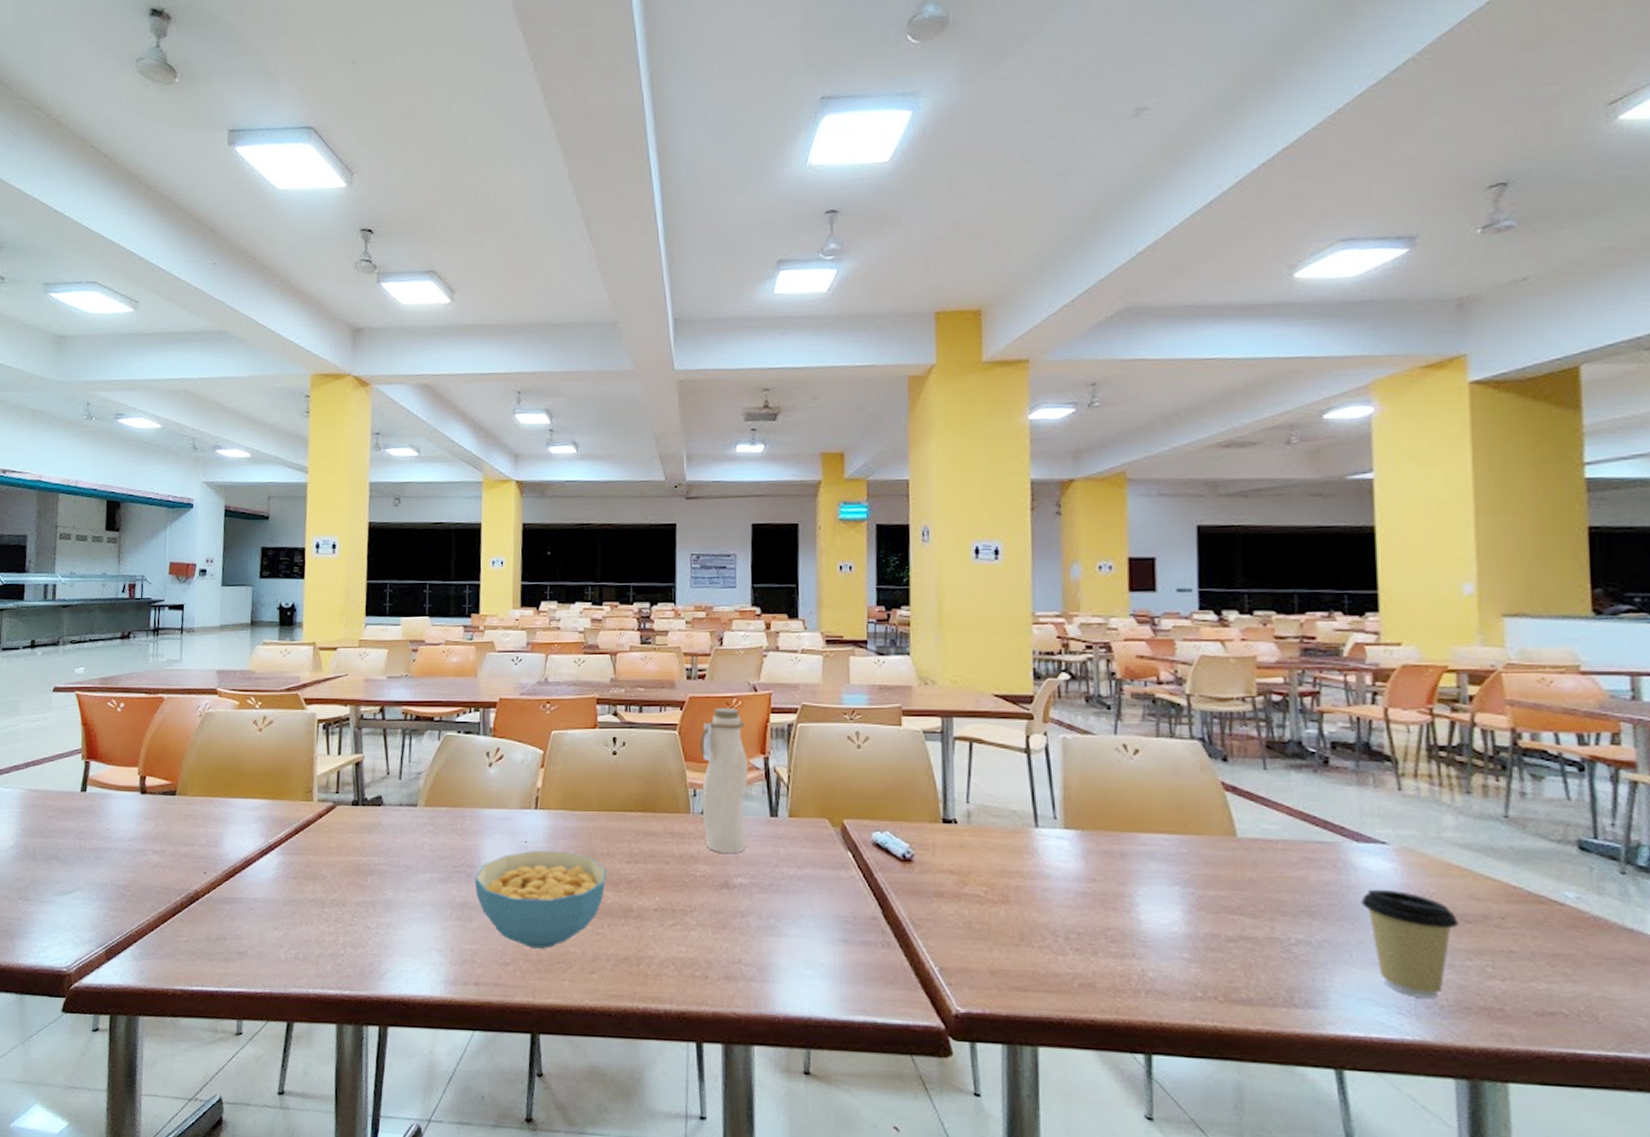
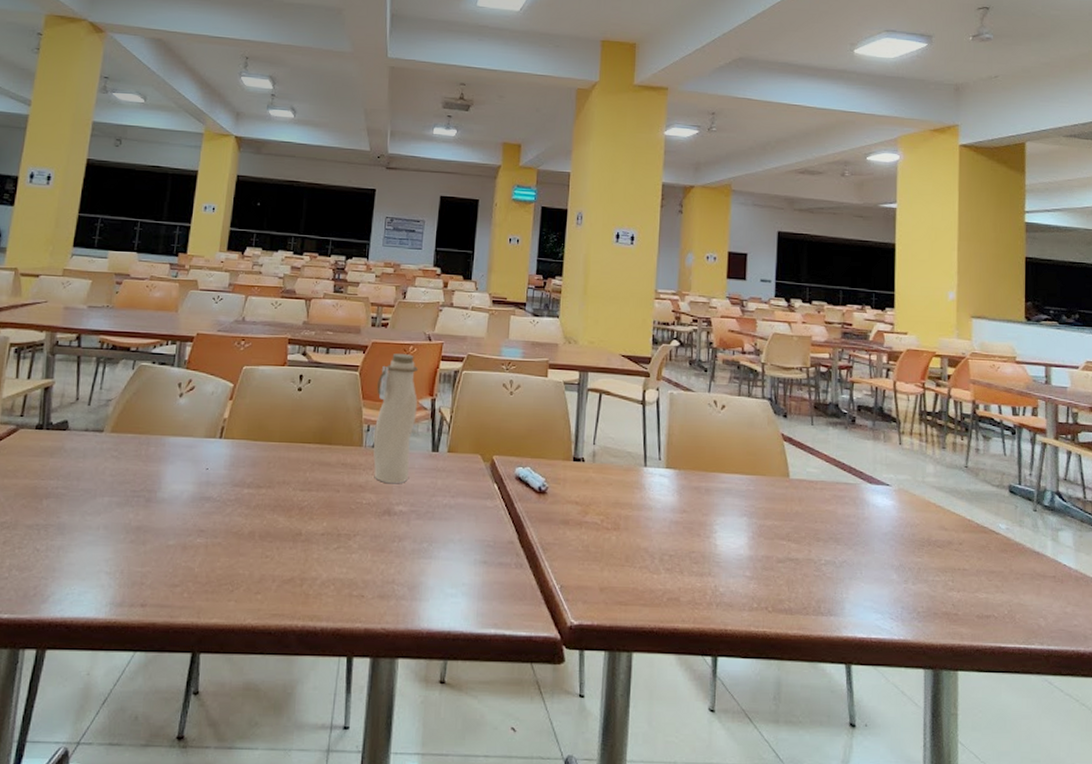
cereal bowl: present [474,850,608,949] -> none [152,477,282,571]
coffee cup: present [1361,889,1458,999] -> none [870,520,932,607]

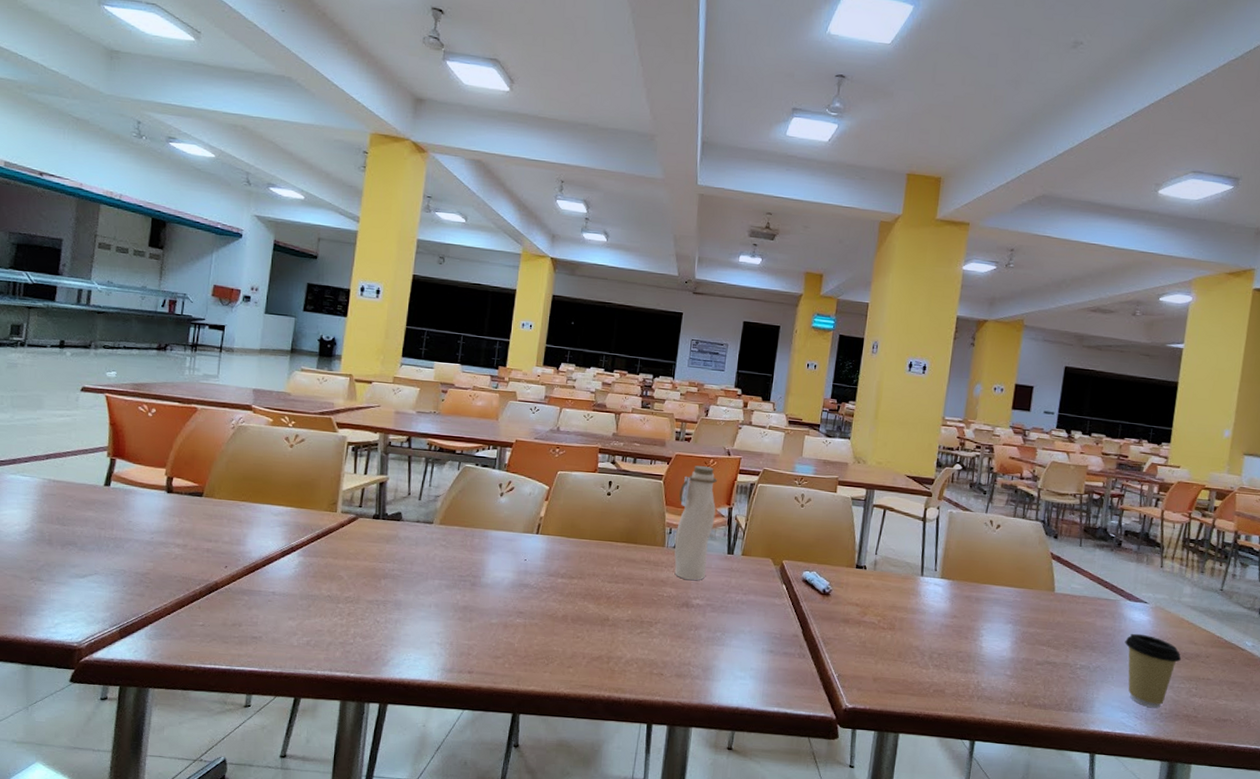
coffee cup: none [870,520,932,607] -> present [1124,633,1181,709]

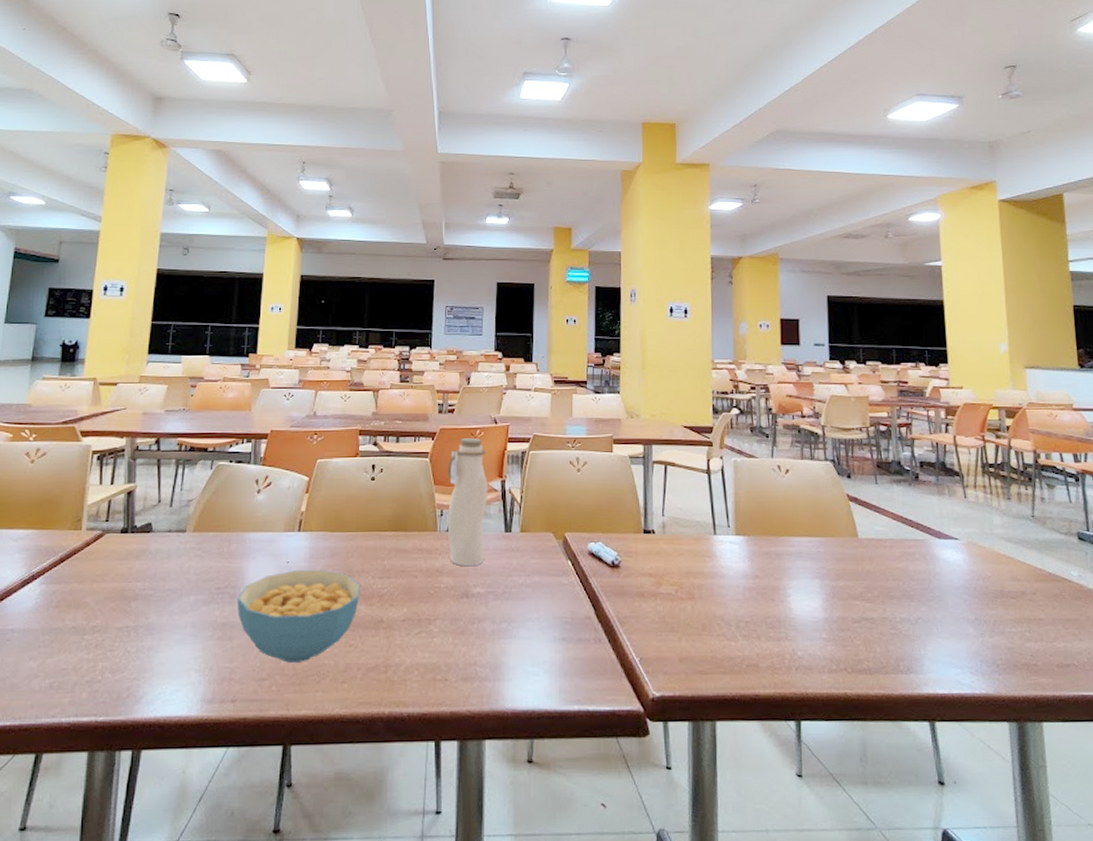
cereal bowl: none [477,567,592,647] -> present [236,569,362,663]
coffee cup: present [1124,633,1181,709] -> none [942,575,1006,660]

